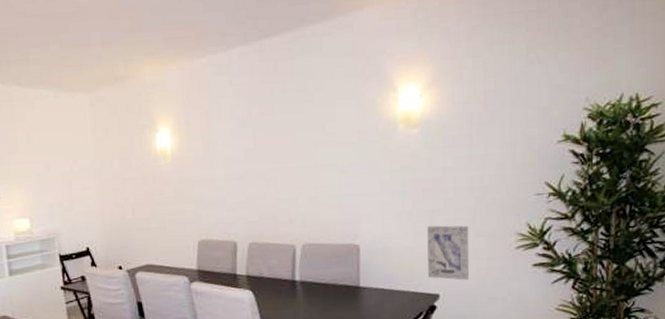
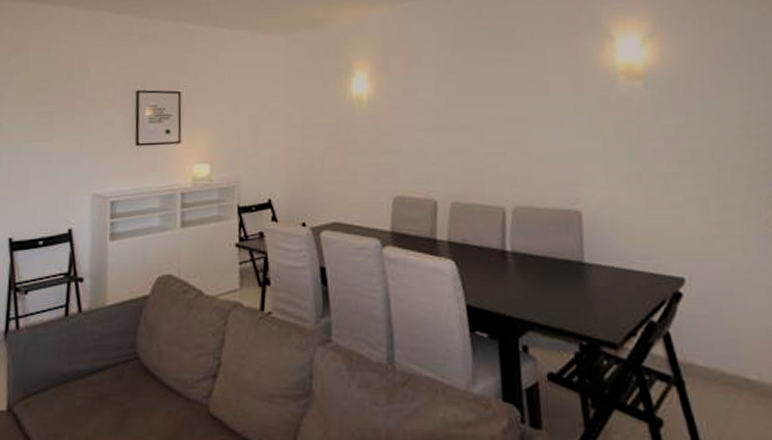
wall art: present [427,225,470,280] -> none [662,192,720,262]

